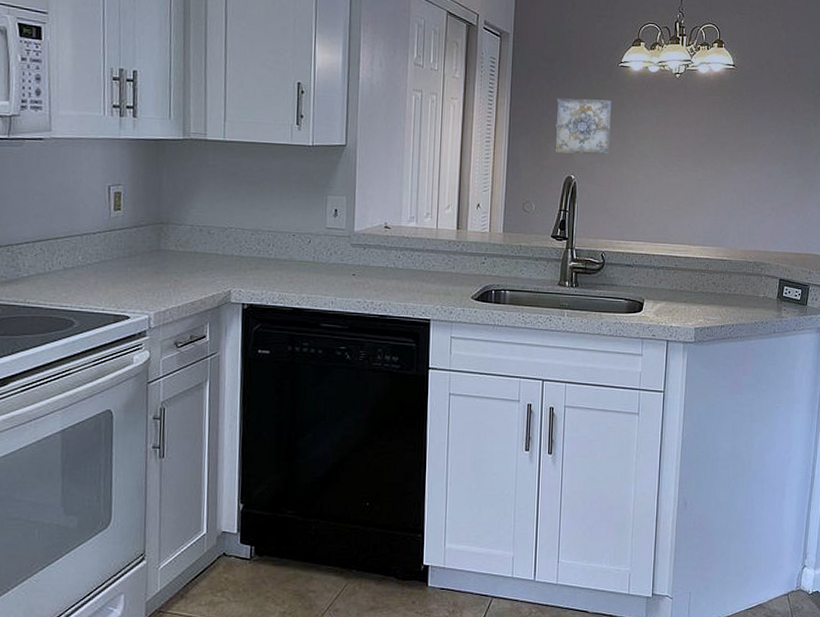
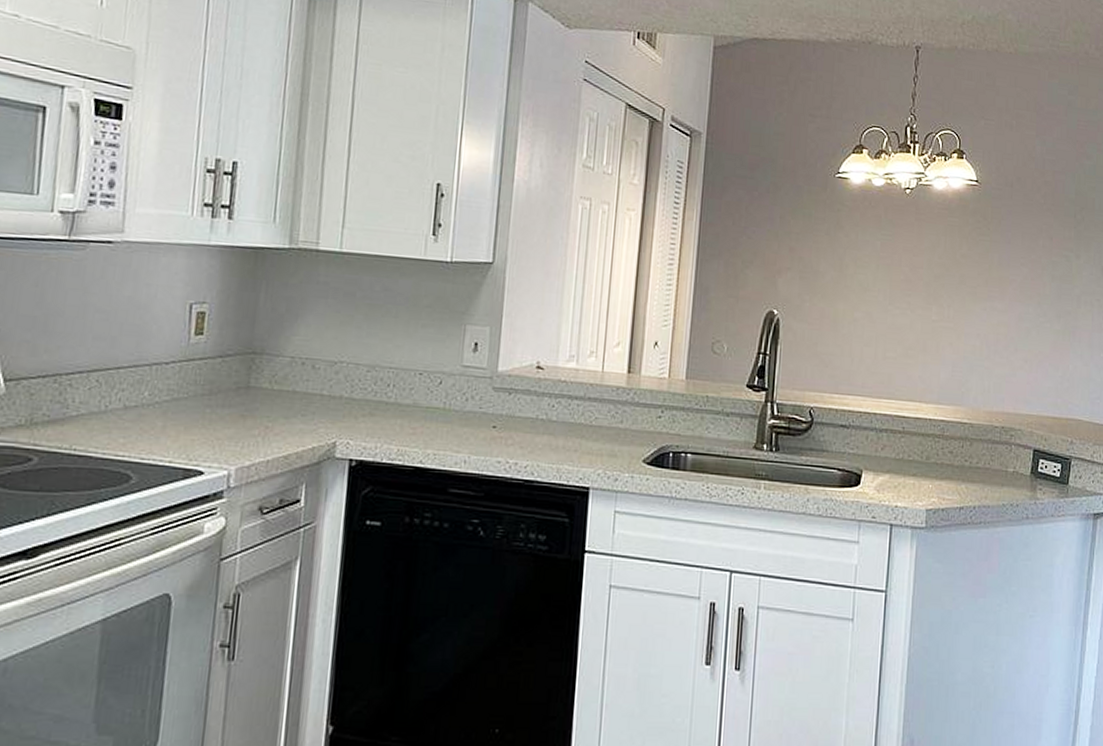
wall art: present [555,98,611,155] -> none [753,213,825,286]

